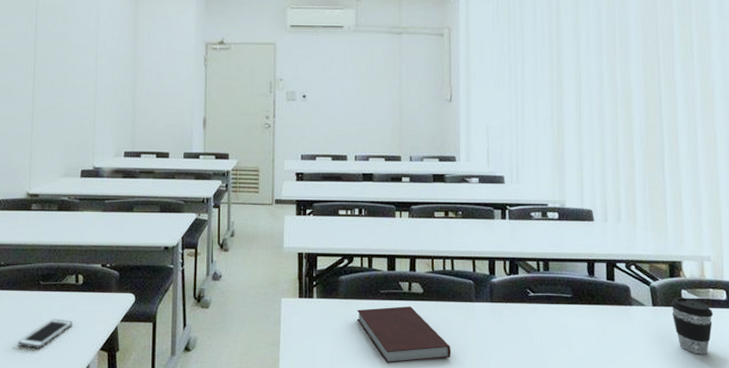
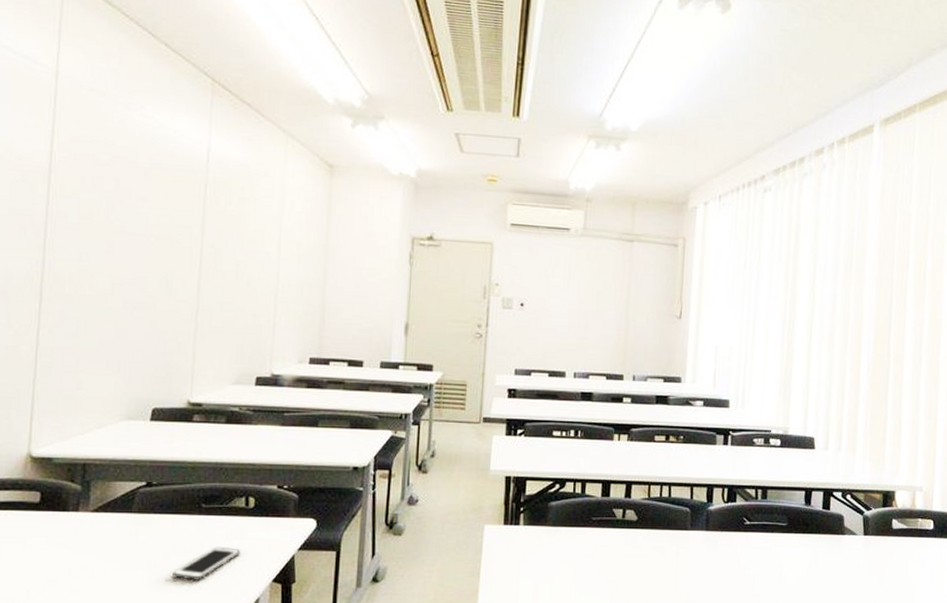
notebook: present [357,306,451,363] -> none [566,534,663,594]
coffee cup: present [670,297,714,355] -> none [880,527,920,583]

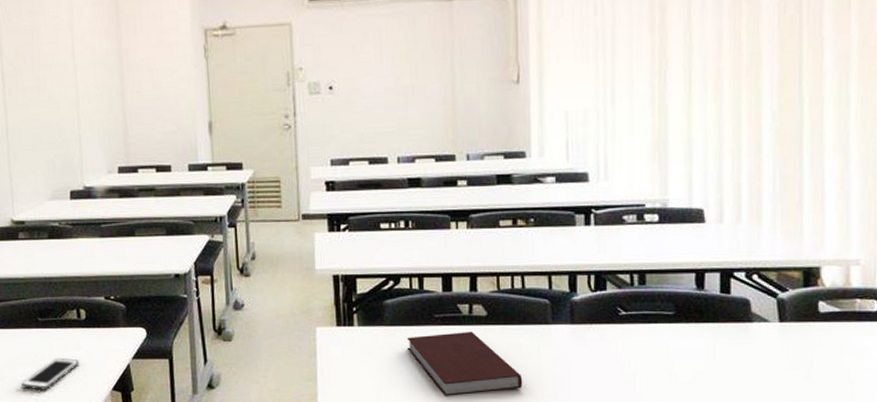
notebook: none [566,534,663,594] -> present [407,332,523,396]

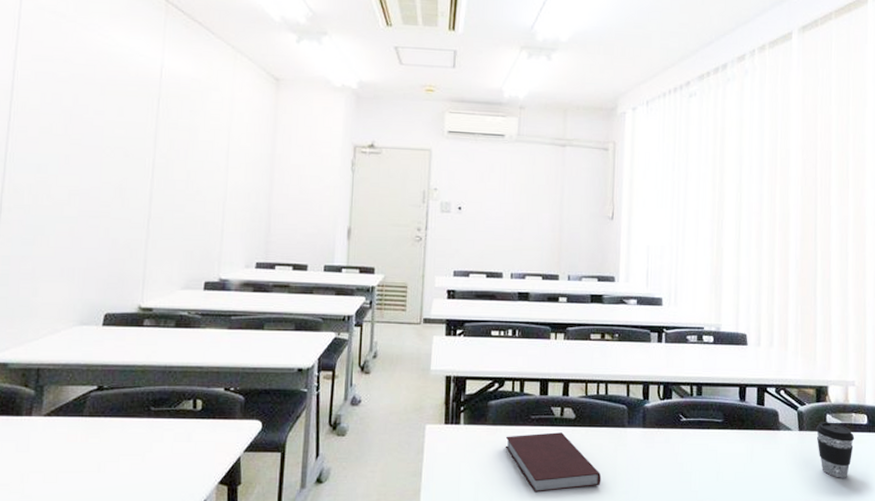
cell phone: present [21,357,79,390] -> none [121,449,188,483]
coffee cup: none [803,310,860,377] -> present [815,422,855,478]

